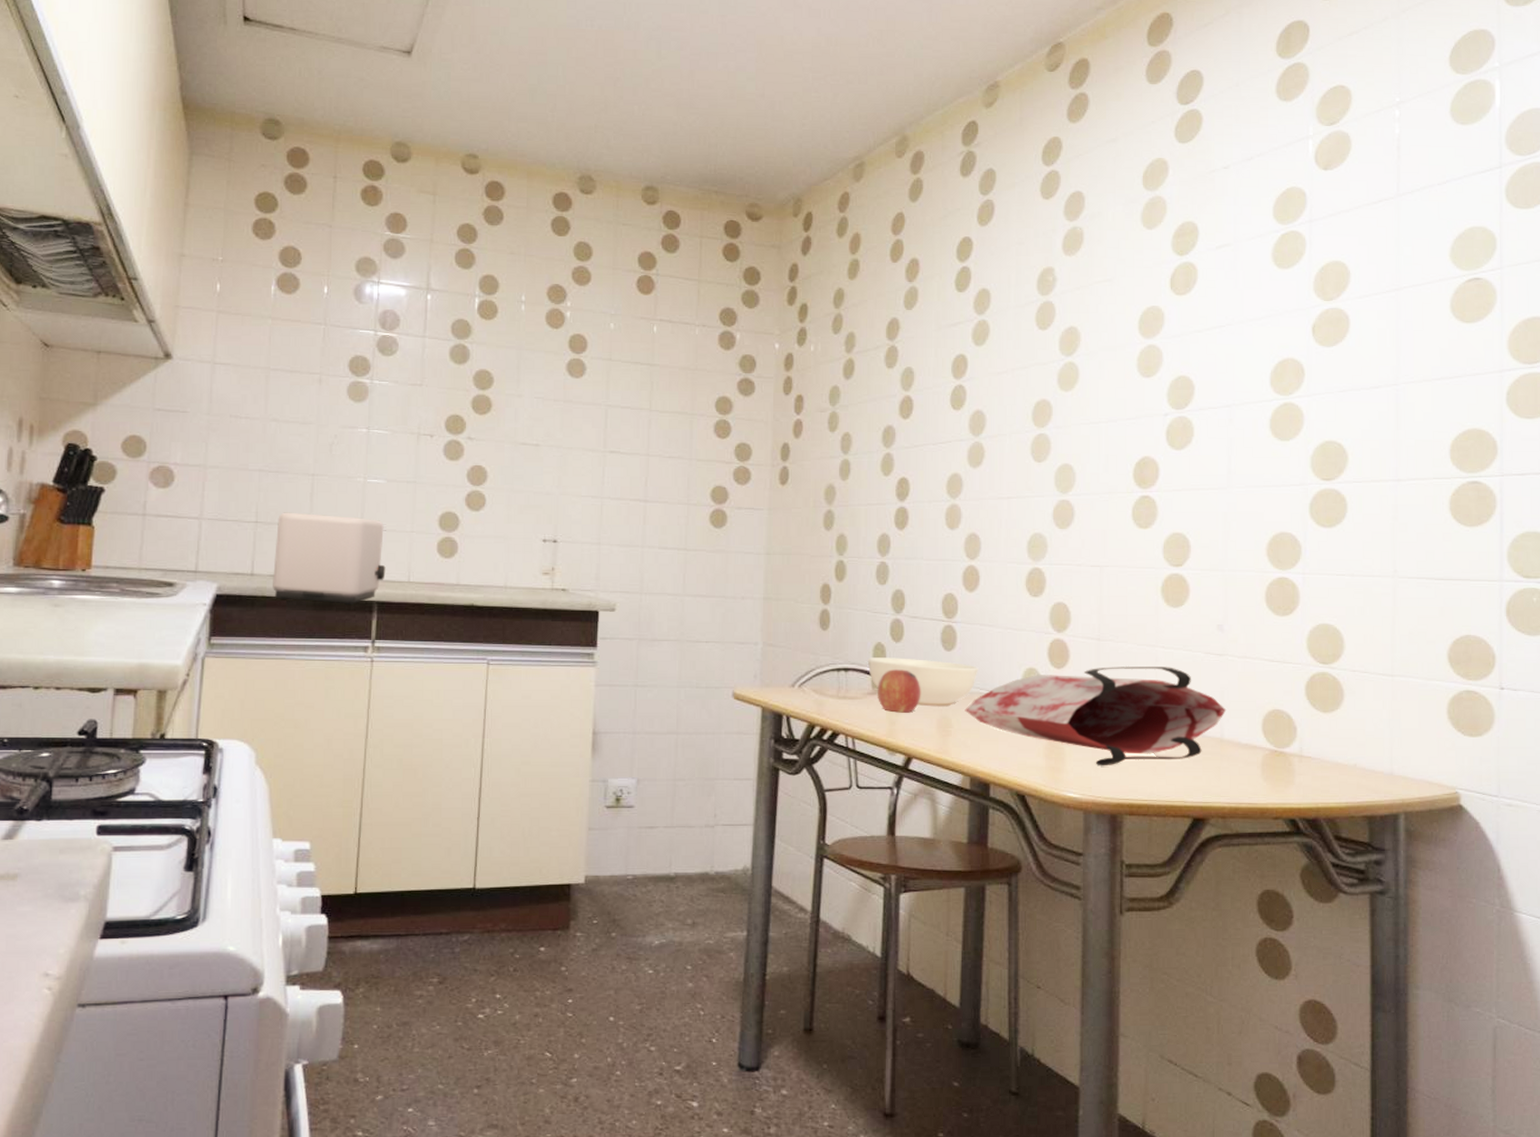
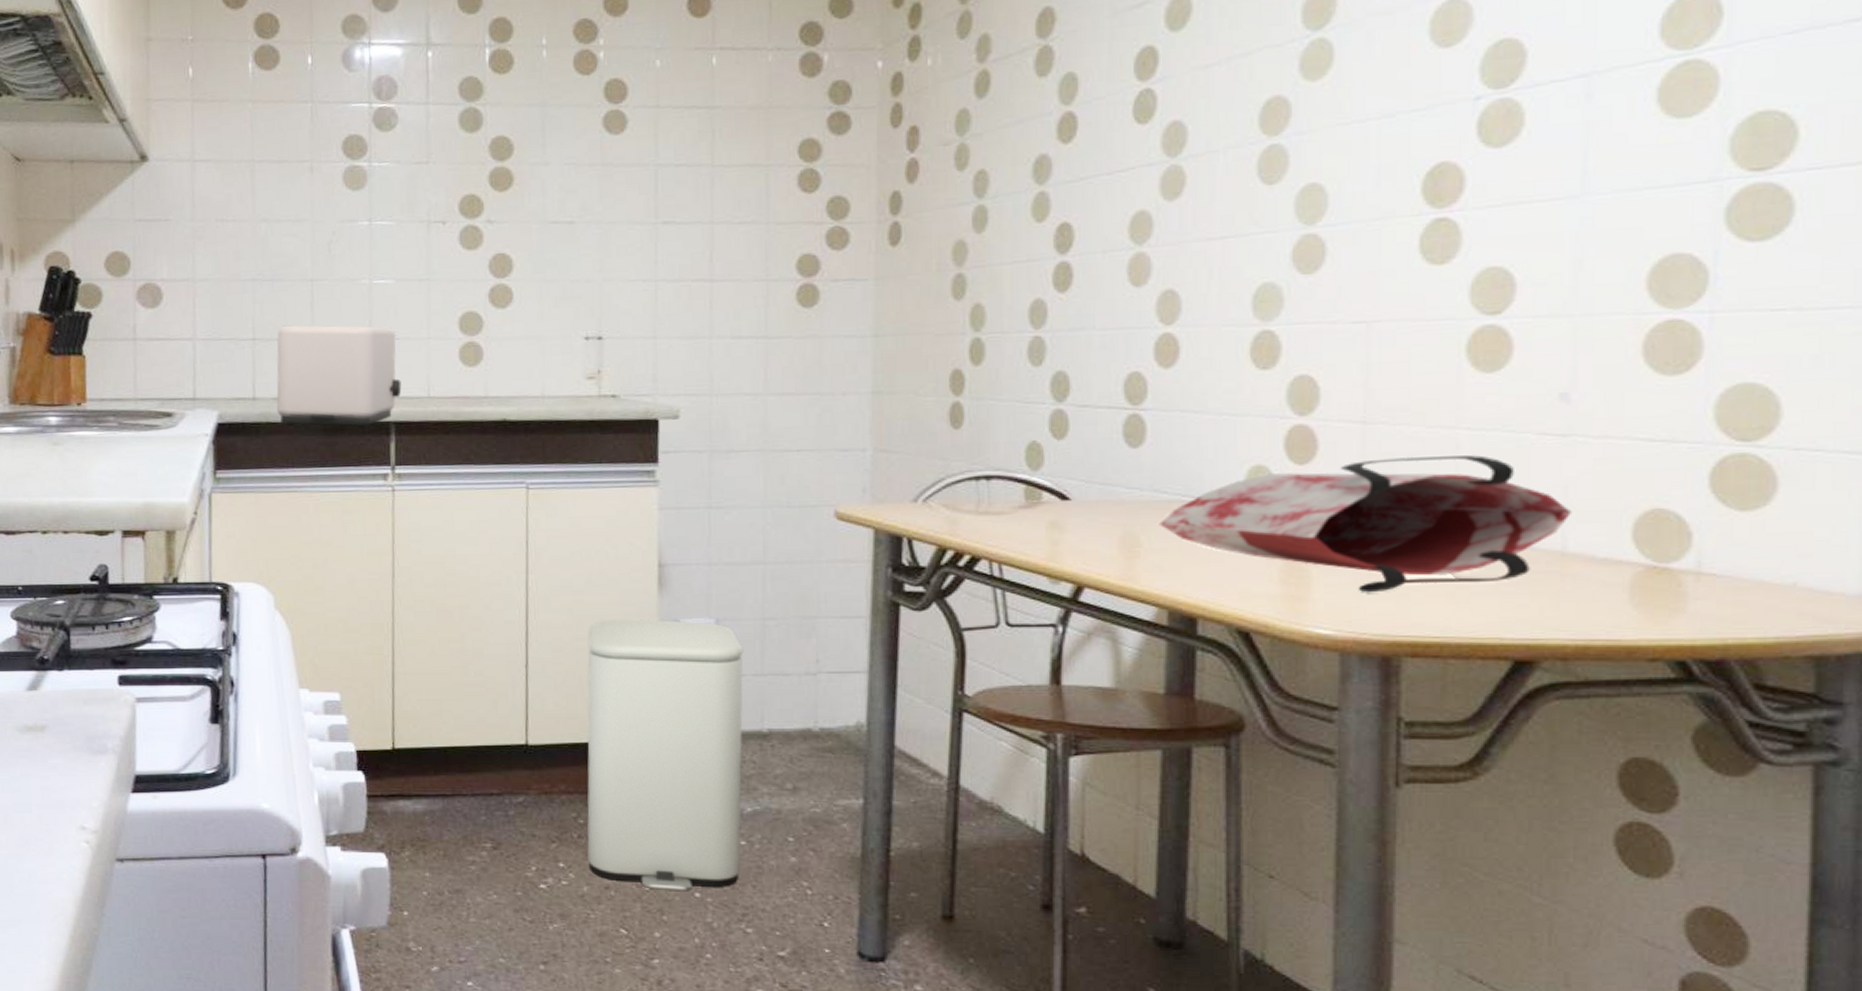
pedal bin: none [521,779,658,1017] -> present [587,619,744,892]
bowl: present [867,658,980,707] -> none [1017,459,1181,521]
fruit: present [878,670,921,713] -> none [1033,474,1095,530]

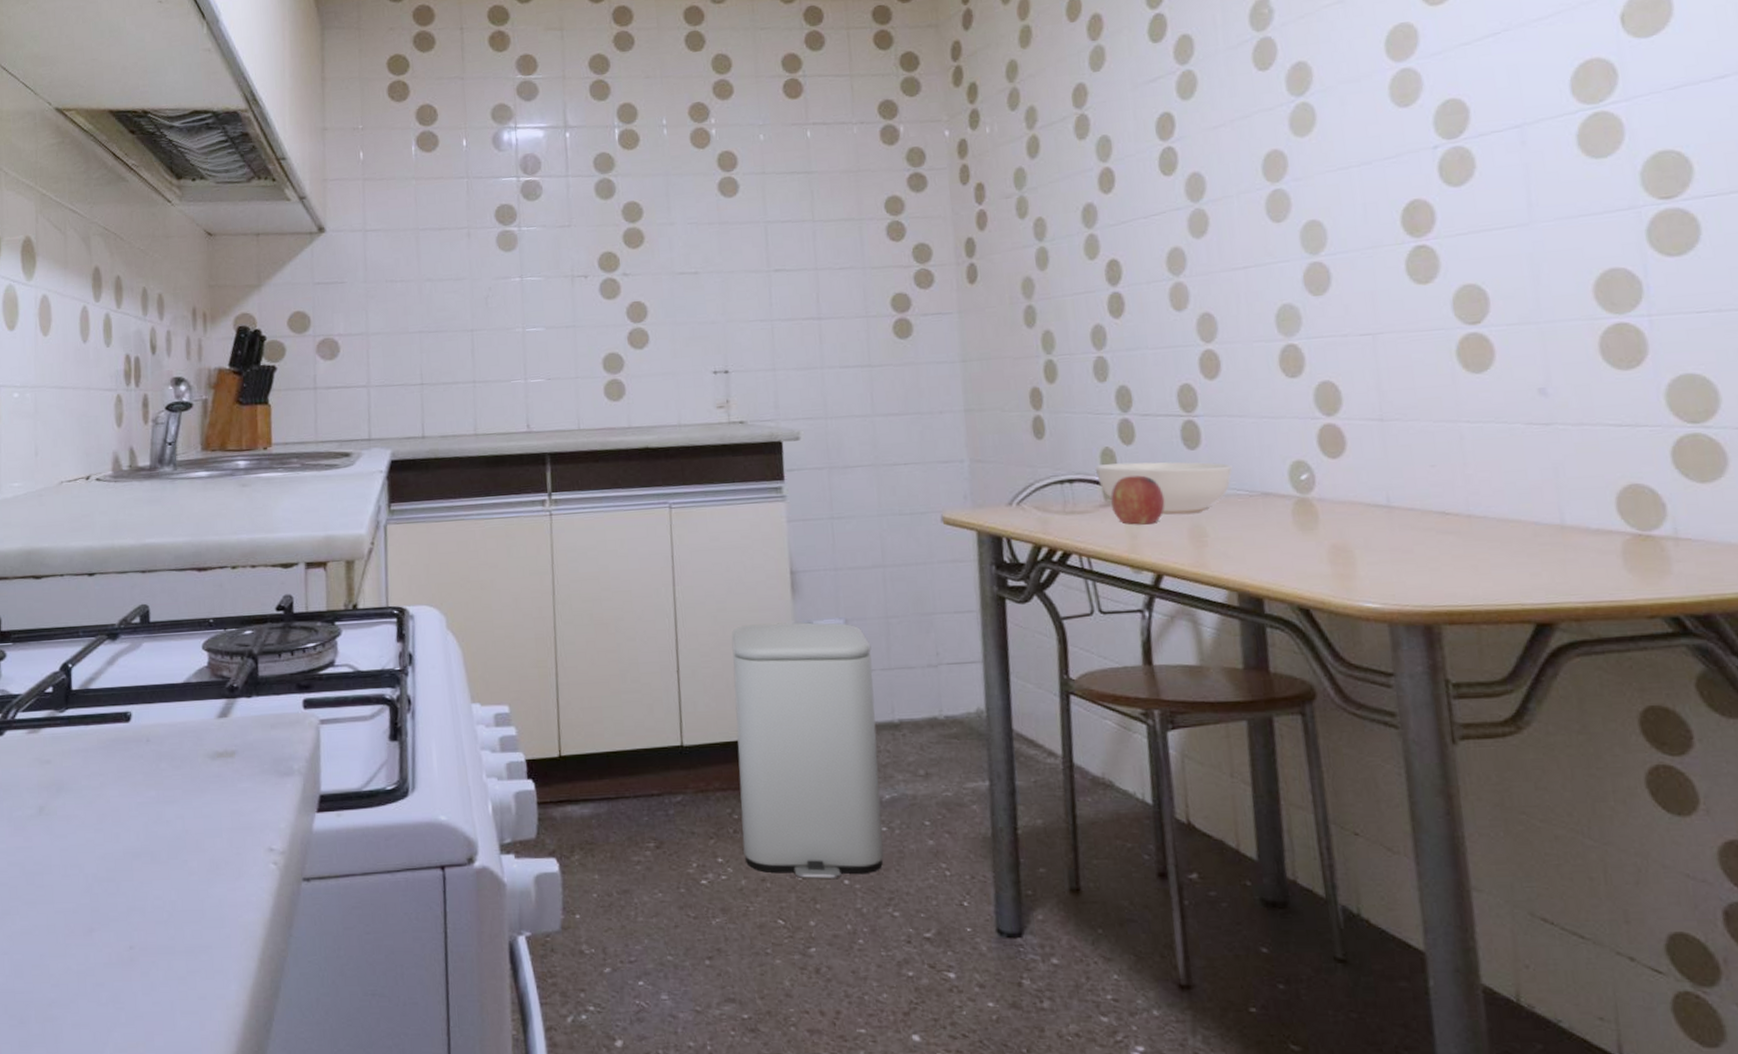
toaster: present [276,325,402,427] -> none [442,368,555,461]
bowl: none [1017,459,1181,521] -> present [1094,461,1234,516]
fruit: none [1033,474,1095,530] -> present [1111,475,1165,525]
bag: present [1159,455,1573,592] -> none [1221,444,1565,568]

